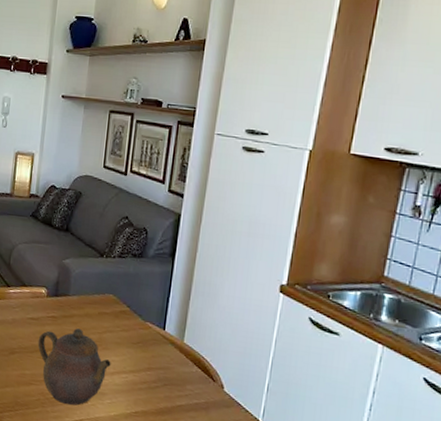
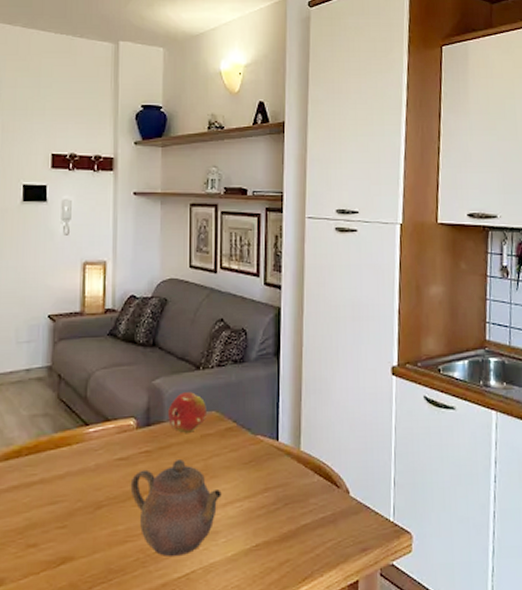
fruit: none [72,274,106,309] -> present [167,392,206,433]

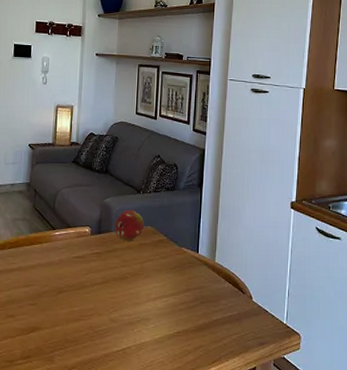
teapot: present [130,460,221,558] -> none [84,261,153,335]

